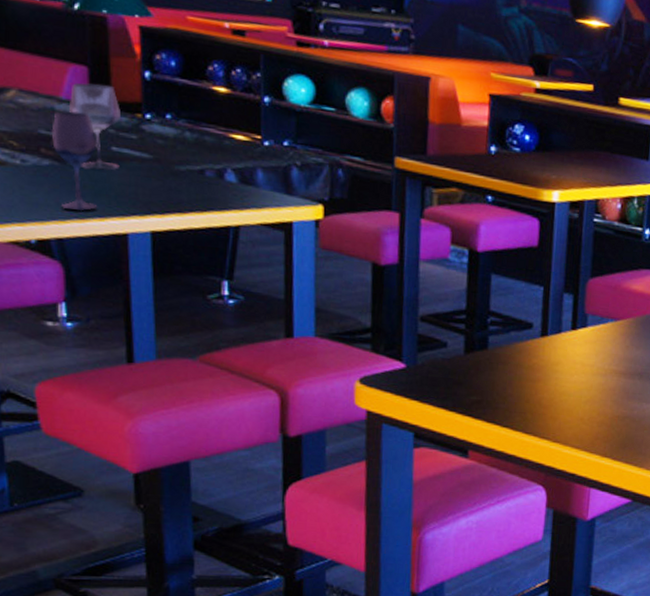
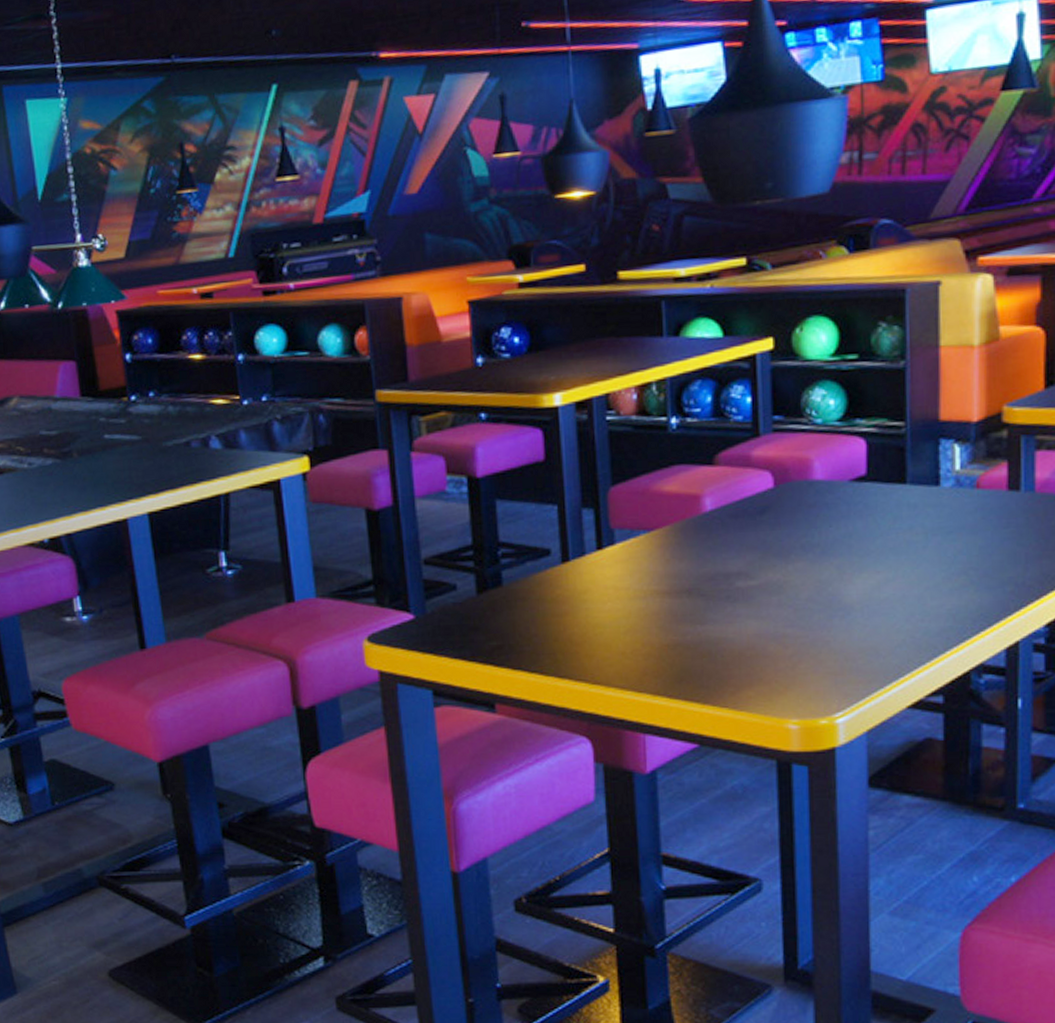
wineglass: present [51,110,98,212] -> none [51,406,98,505]
wine glass: present [69,83,122,171] -> none [63,374,113,462]

